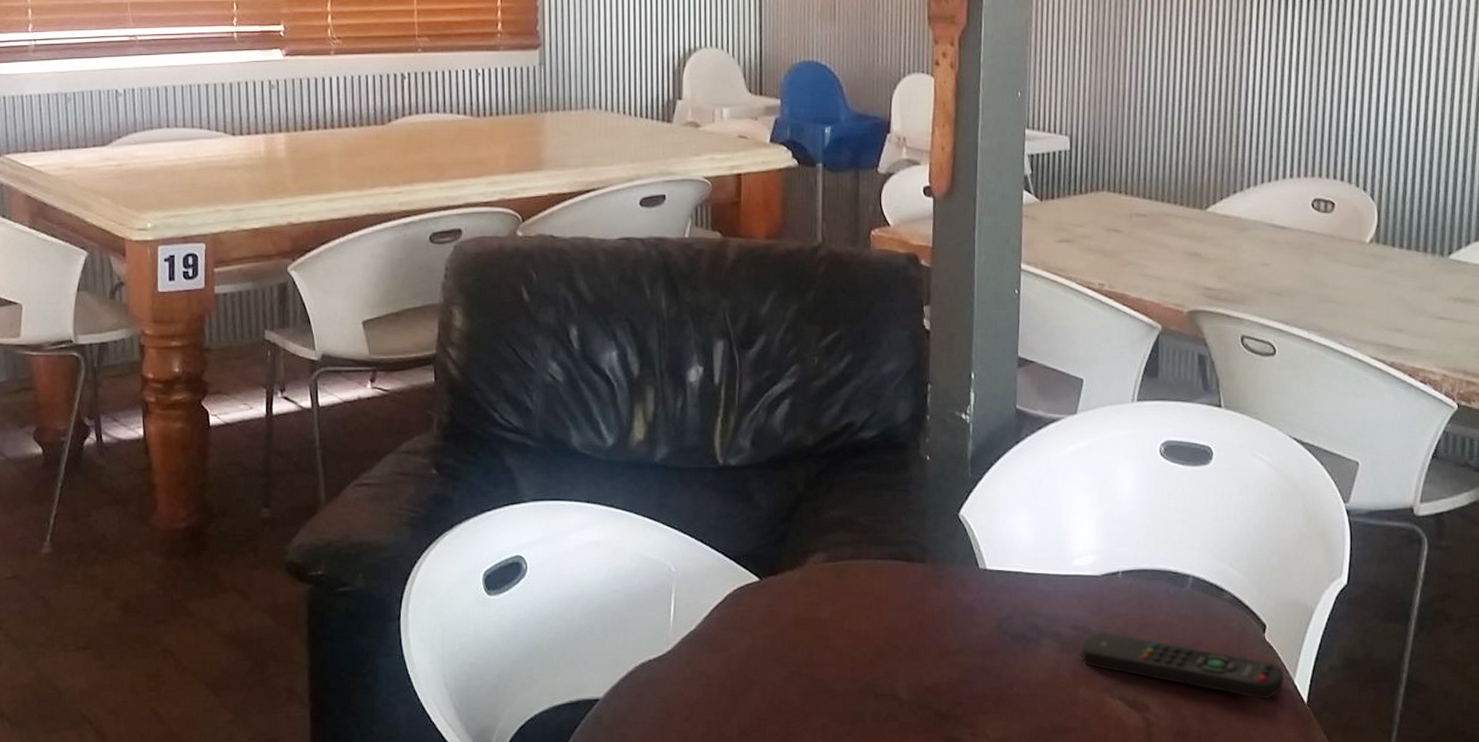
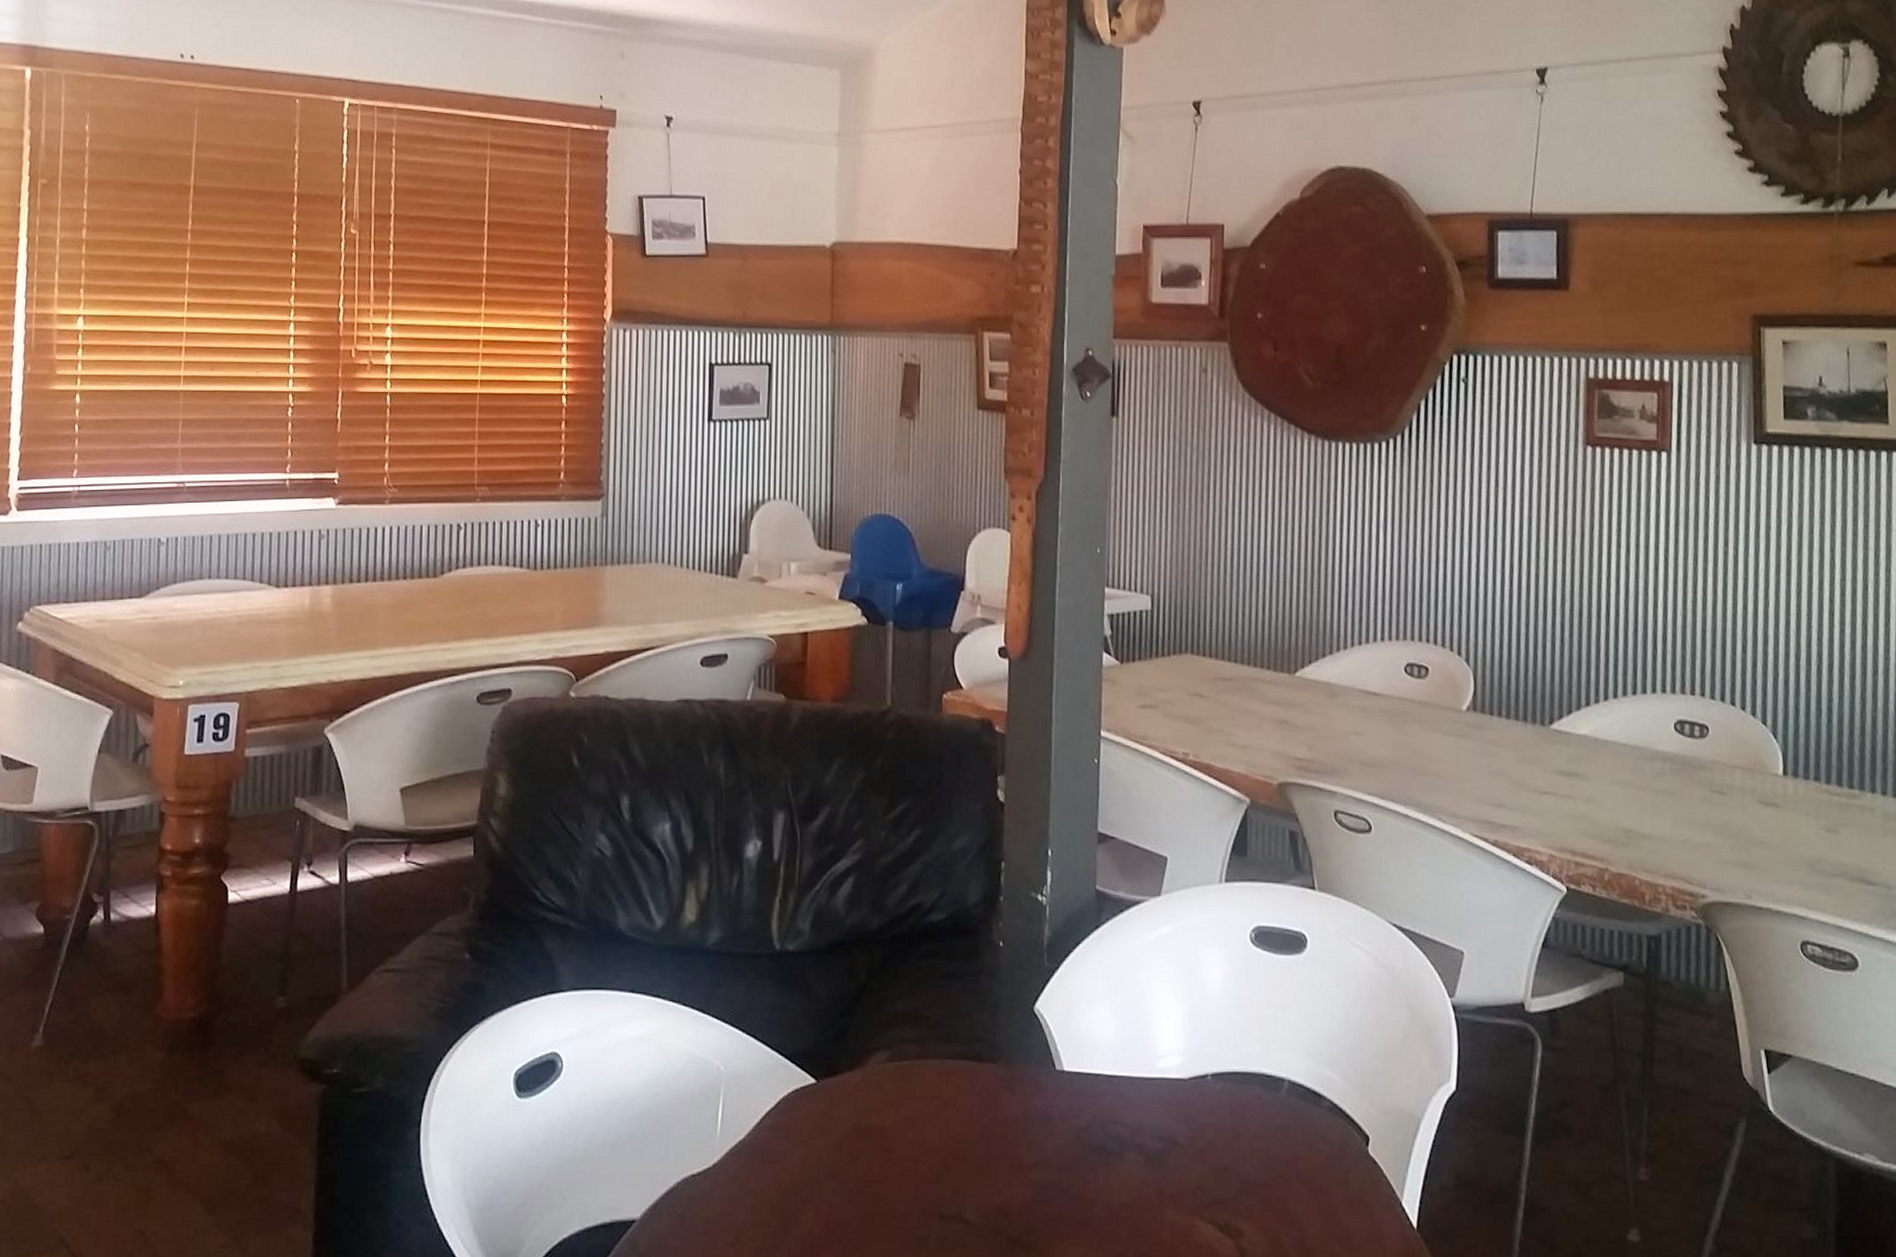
remote control: present [1081,632,1284,700] -> none [1167,1144,1391,1225]

